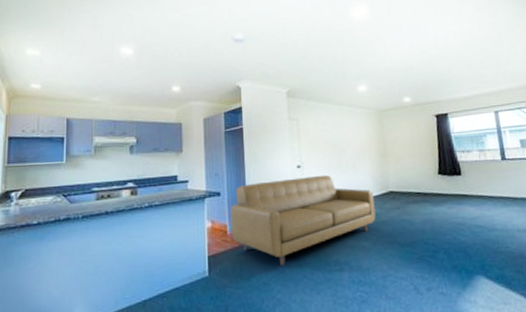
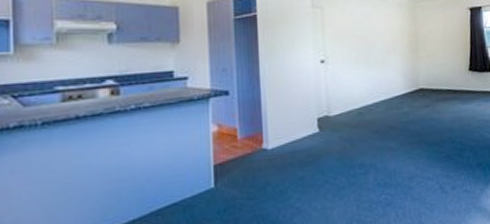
sofa: present [230,175,376,266] -> none [241,70,404,172]

